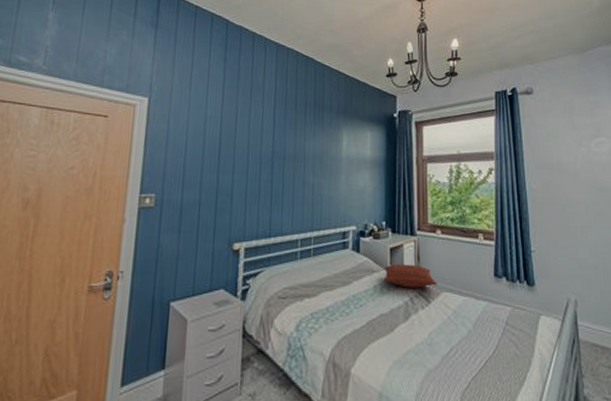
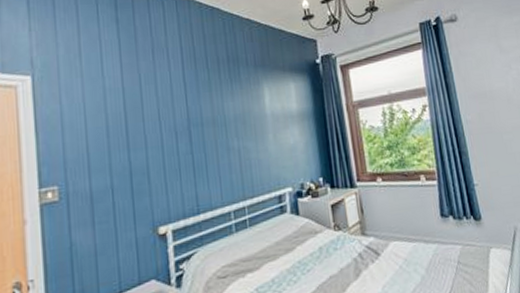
pillow: present [383,264,437,288] -> none [328,218,385,244]

